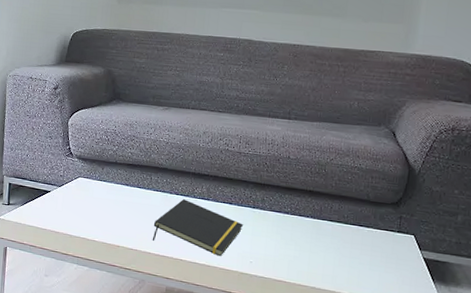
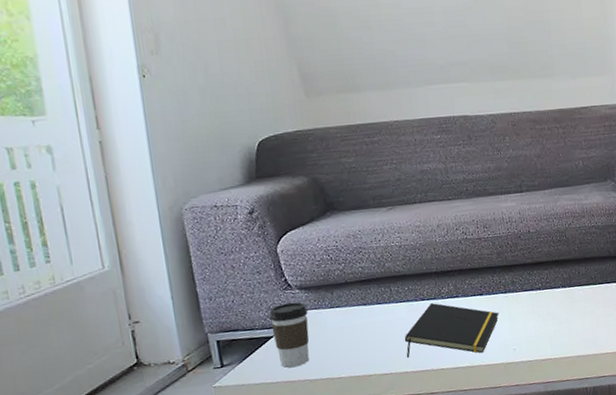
coffee cup: none [50,167,81,221] -> present [269,302,310,368]

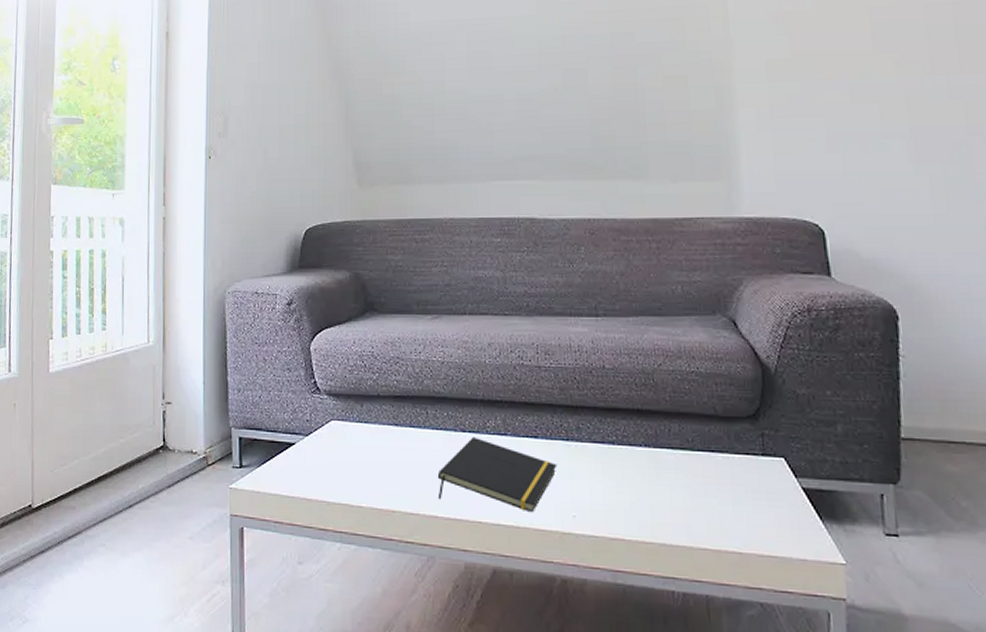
coffee cup: present [269,302,310,368] -> none [293,408,334,483]

